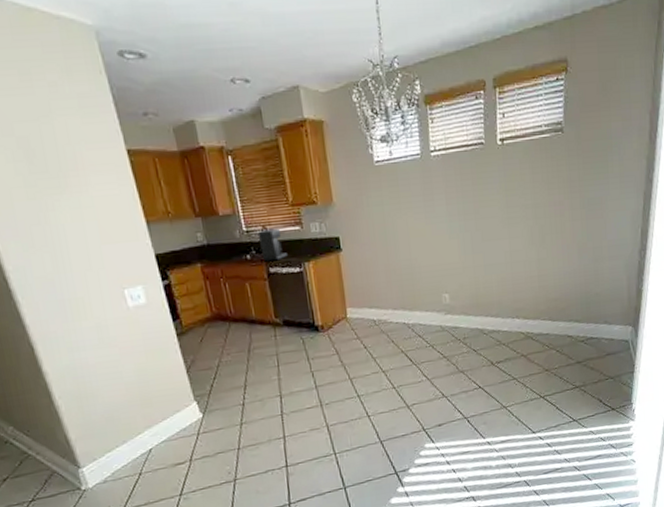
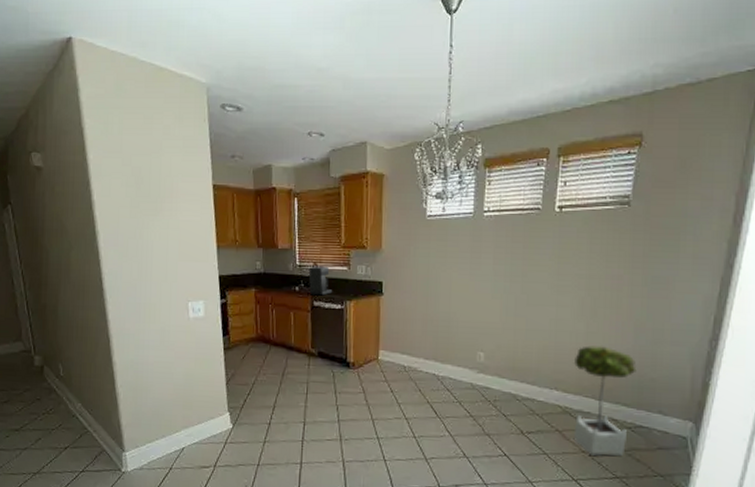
potted tree: none [529,269,583,372] -> present [573,345,637,456]

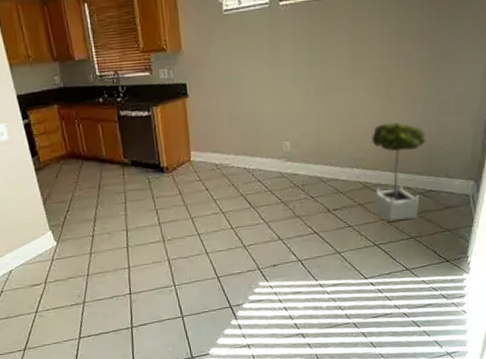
coffee maker: present [308,266,333,296] -> none [110,74,138,105]

